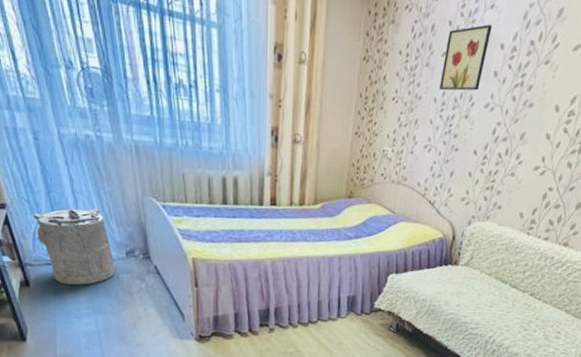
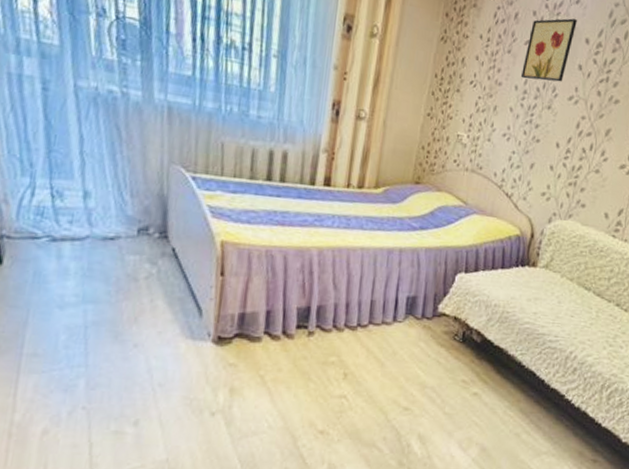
laundry hamper: present [32,208,116,285] -> none [23,172,121,266]

